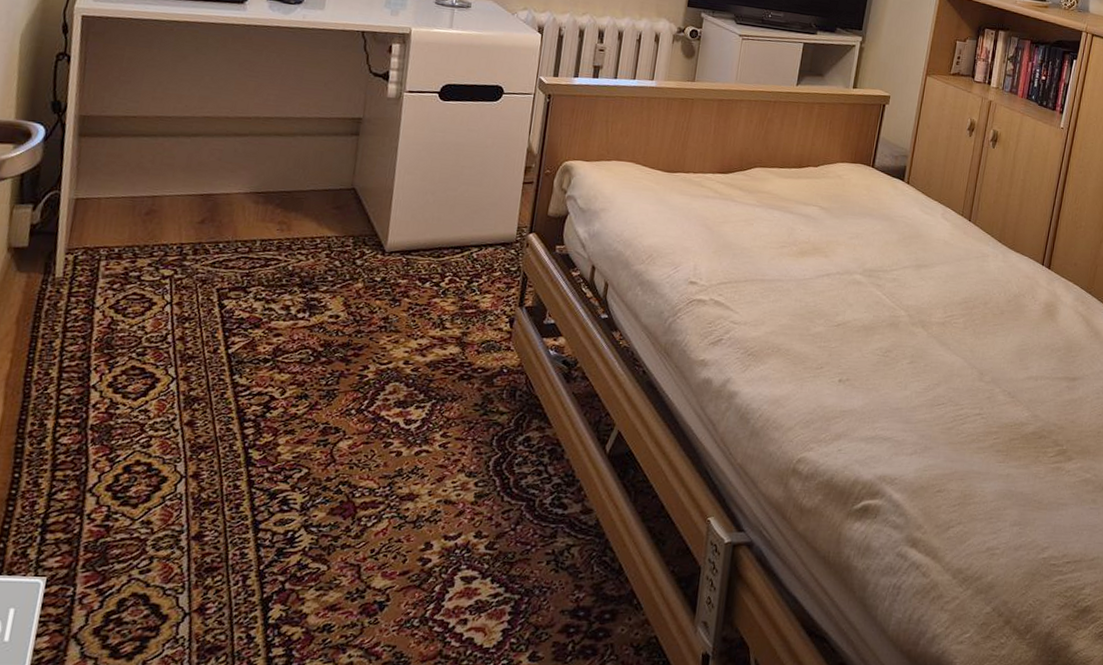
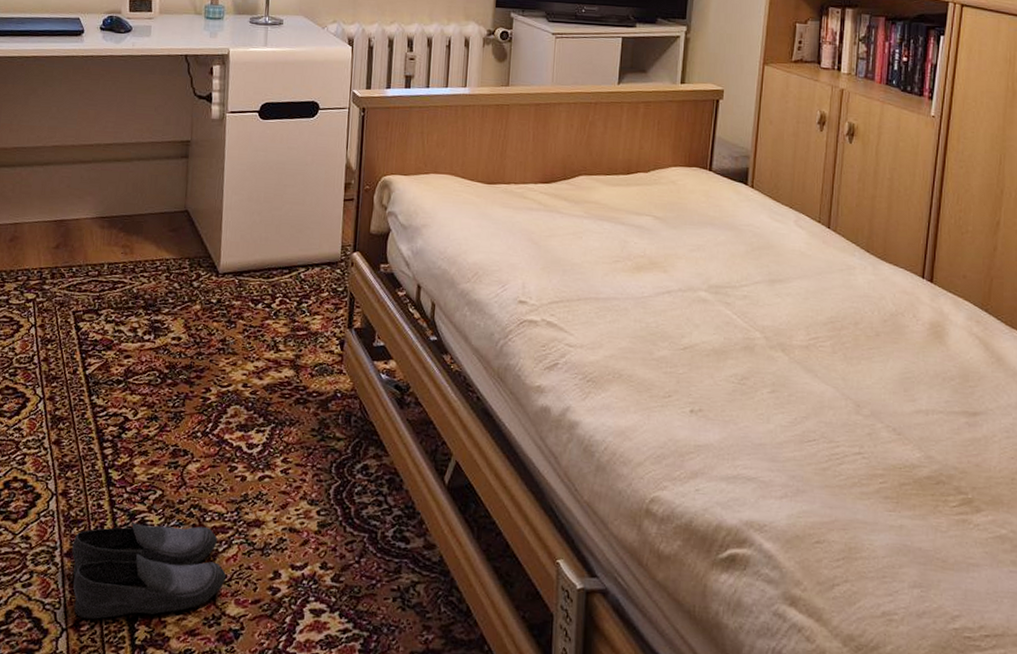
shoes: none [199,501,374,602] -> present [72,521,226,620]

